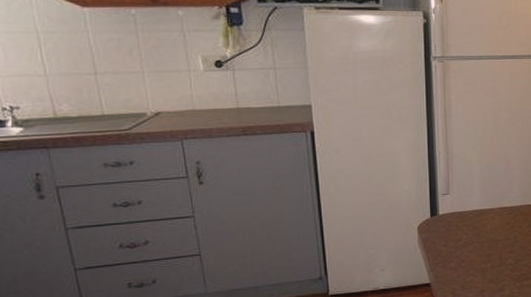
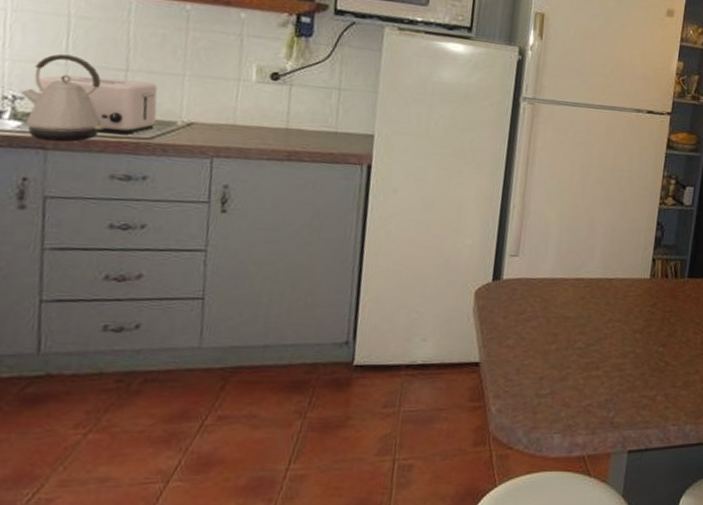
kettle: none [15,66,90,141] -> present [20,53,105,142]
toaster: none [28,82,130,129] -> present [38,74,158,135]

